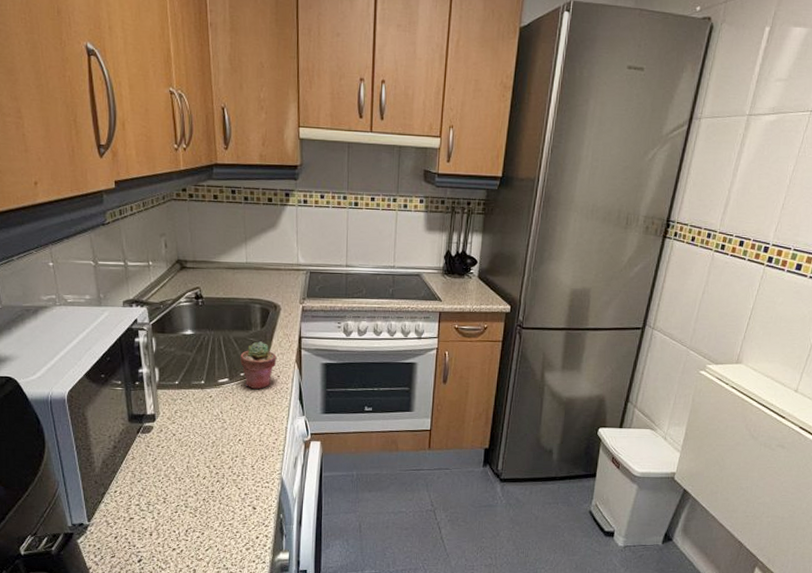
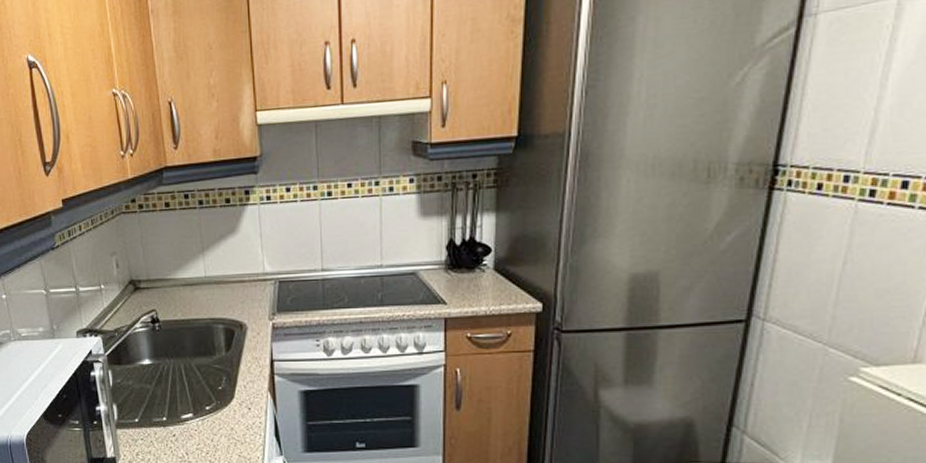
potted succulent: present [240,341,277,389] -> none [204,368,246,425]

